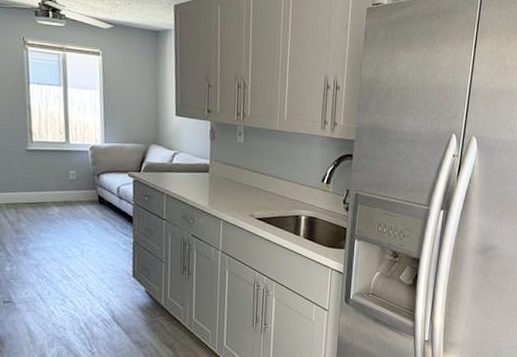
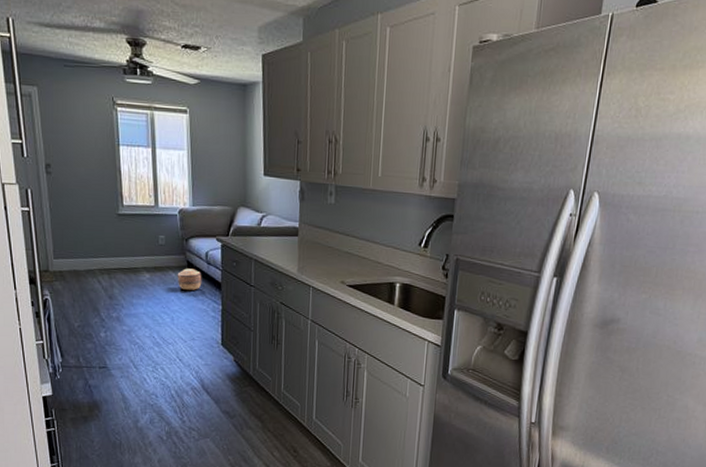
basket: none [88,202,114,224] -> present [177,268,202,290]

